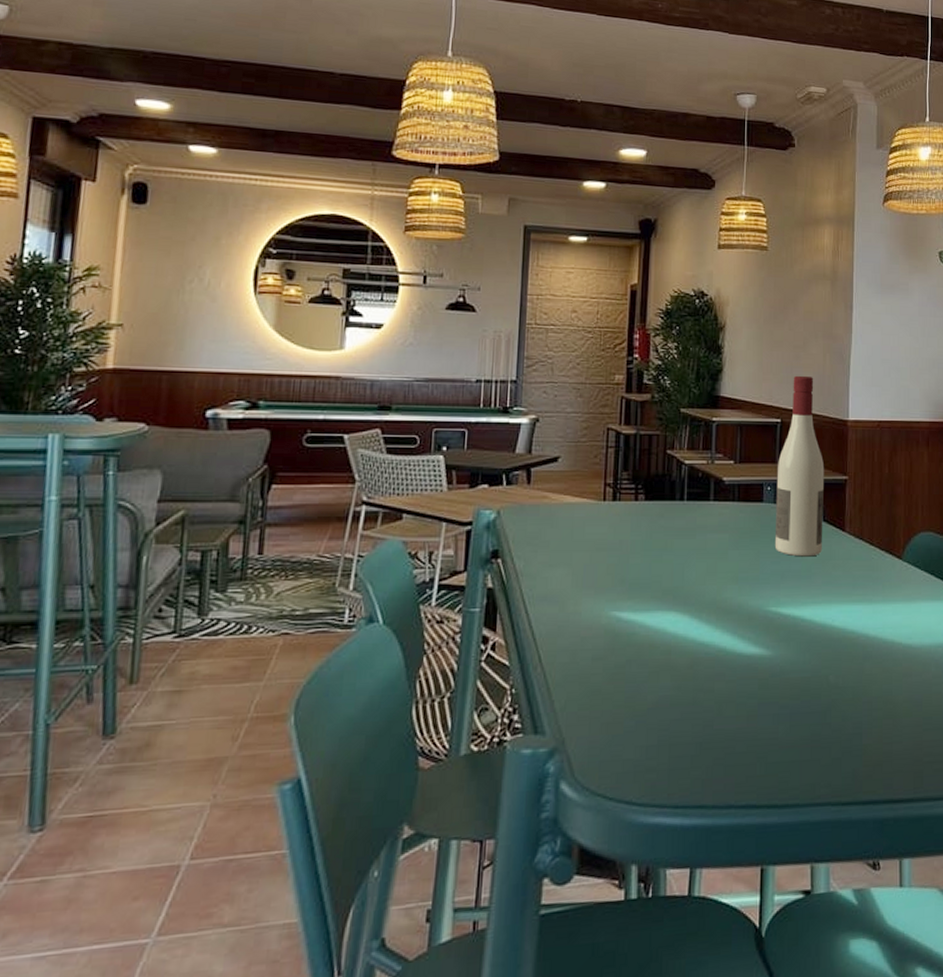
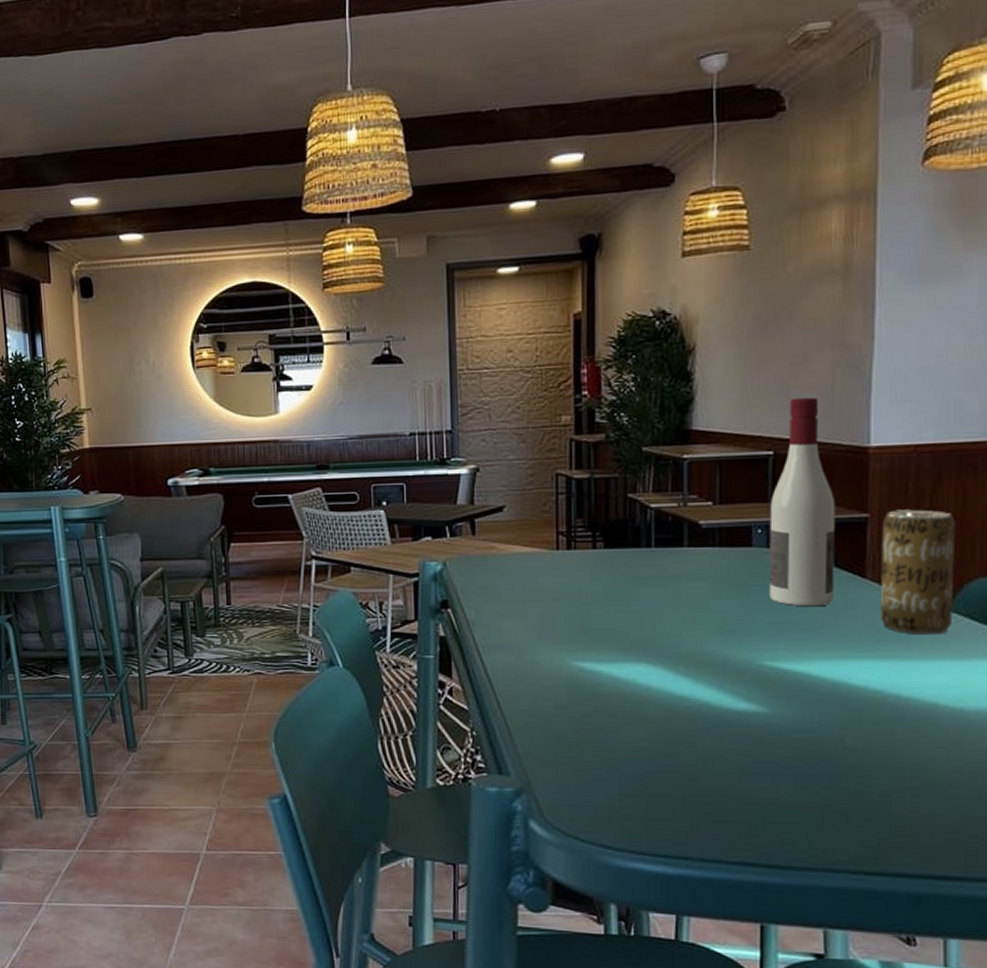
beverage can: none [855,474,906,581] -> present [880,509,956,635]

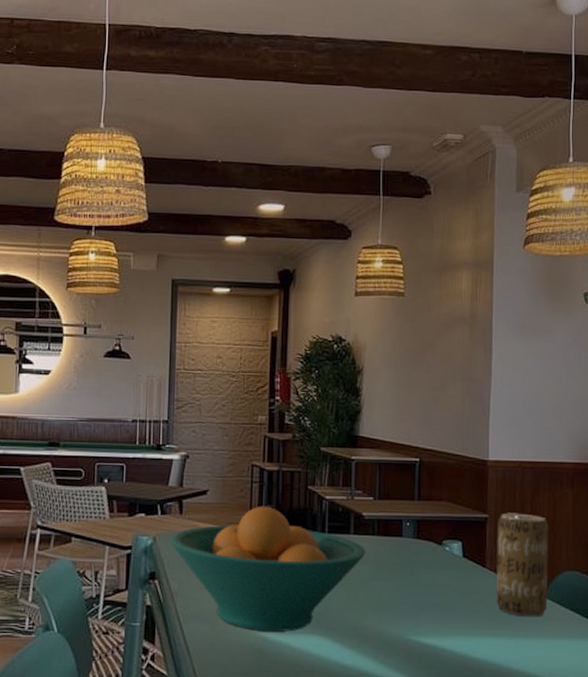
fruit bowl: none [461,520,705,660] -> present [169,506,366,632]
wine bottle: present [768,397,836,607] -> none [414,416,464,590]

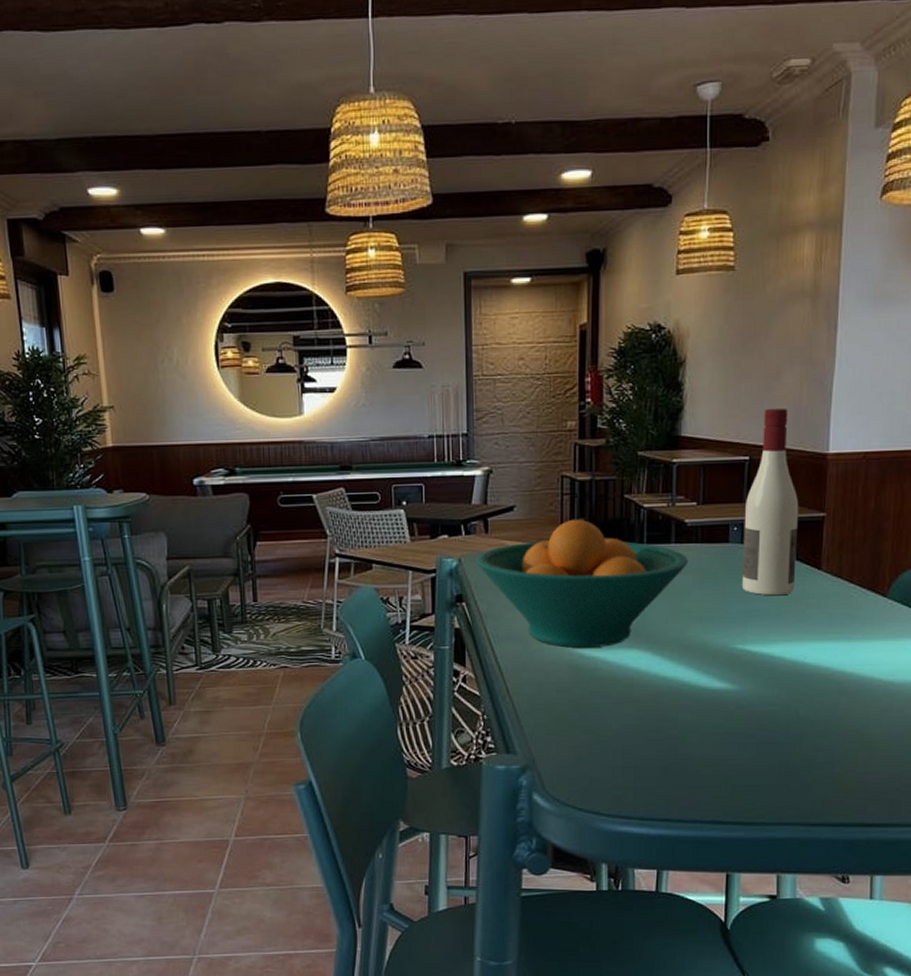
wine bottle: none [414,416,464,590] -> present [741,407,799,596]
beverage can: present [496,512,549,617] -> none [831,509,895,619]

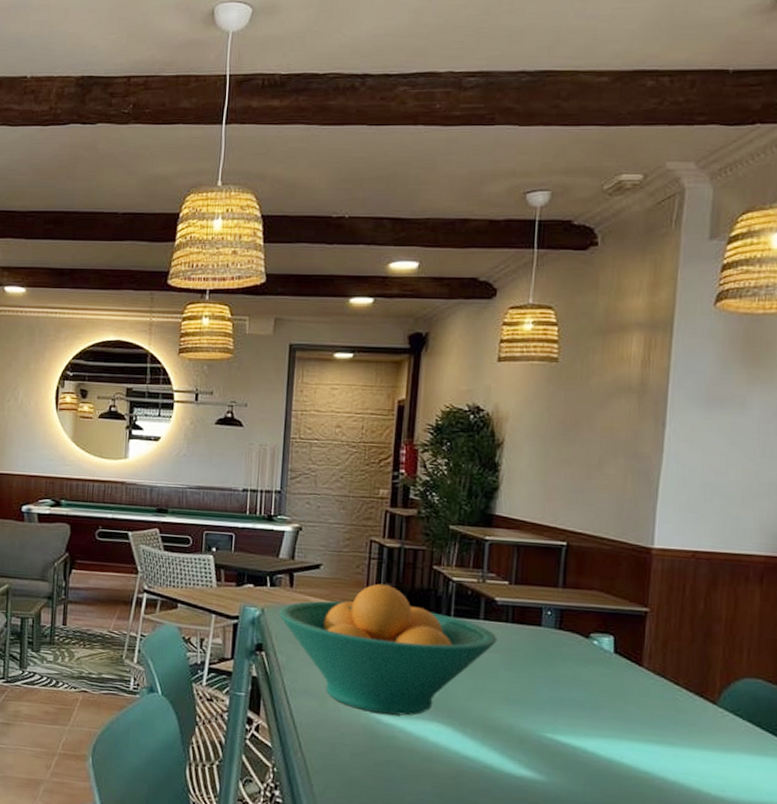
wine bottle: present [741,407,799,596] -> none [553,496,620,688]

